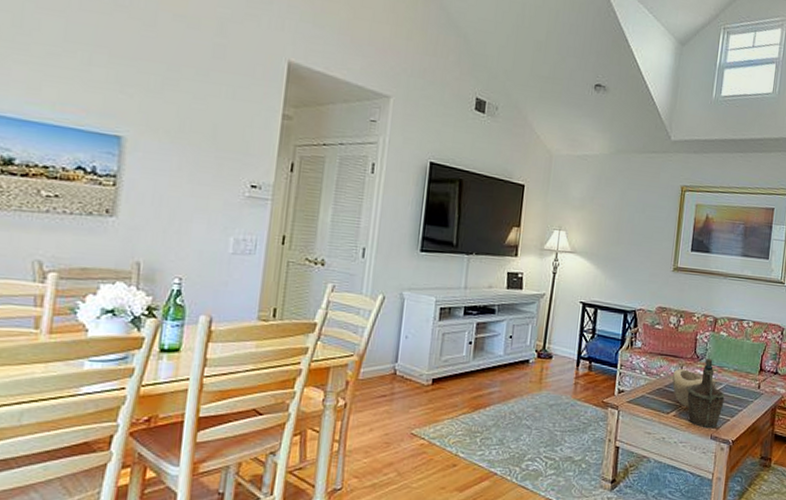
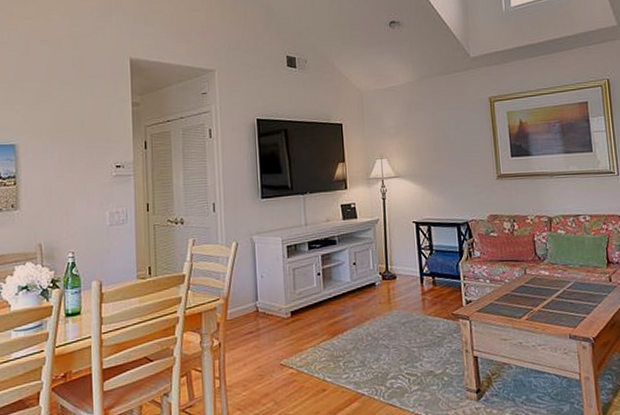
decorative bowl: present [672,369,716,408] -> none [517,272,564,310]
bottle: present [687,359,725,429] -> none [535,258,577,329]

